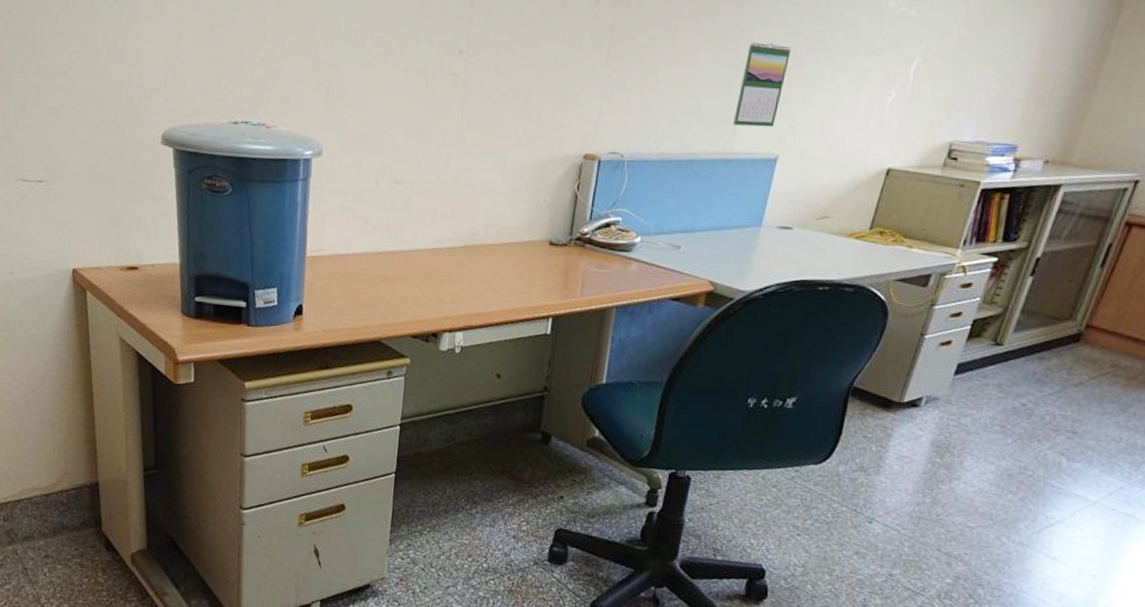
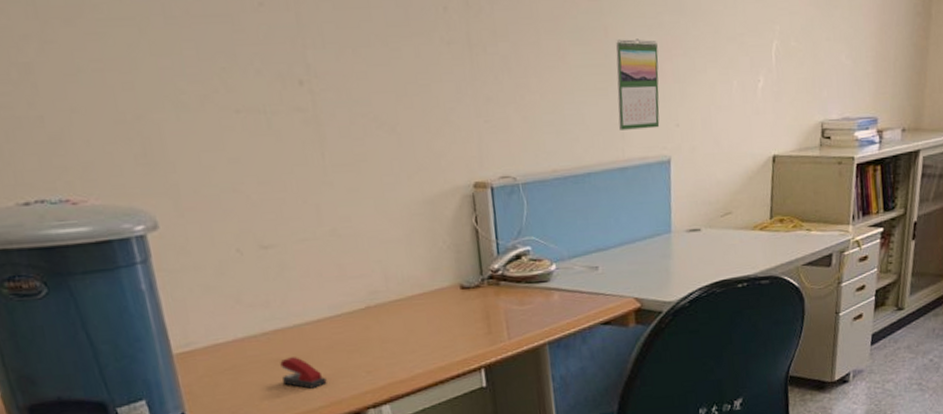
stapler: none [383,276,417,306] -> present [280,357,327,389]

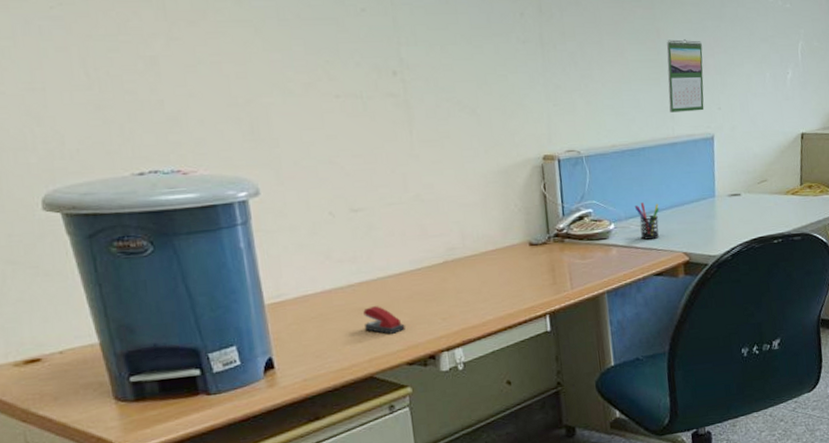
pen holder: none [578,239,607,283] -> present [634,203,659,240]

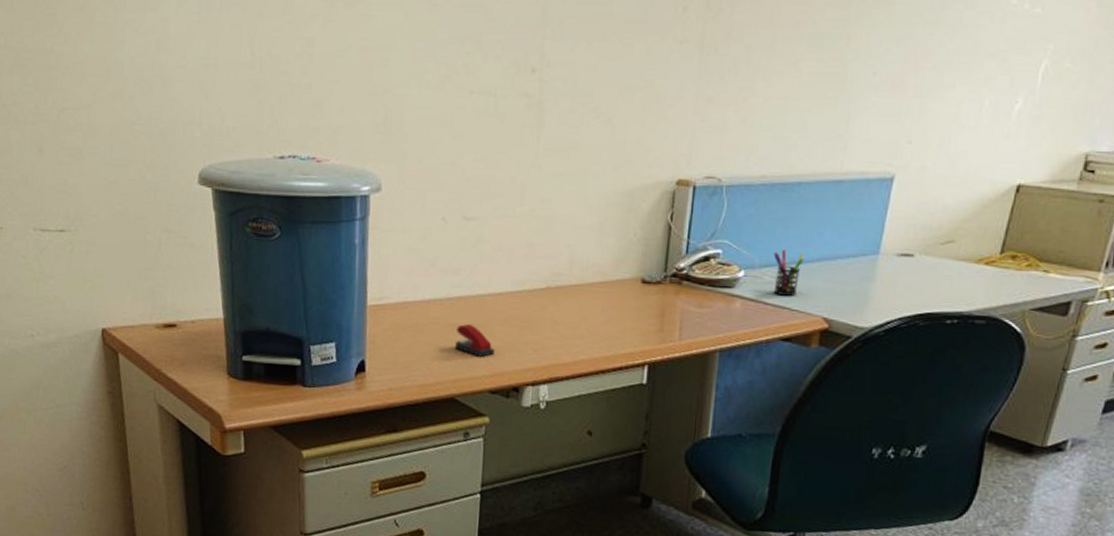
calendar: present [666,39,704,113] -> none [843,48,904,143]

